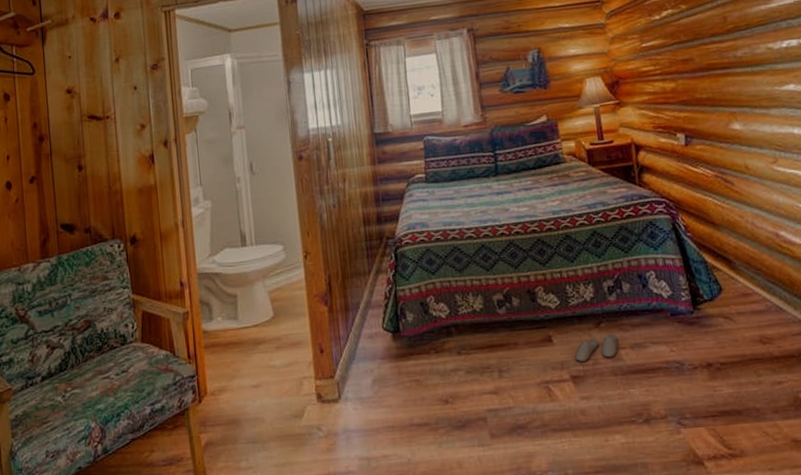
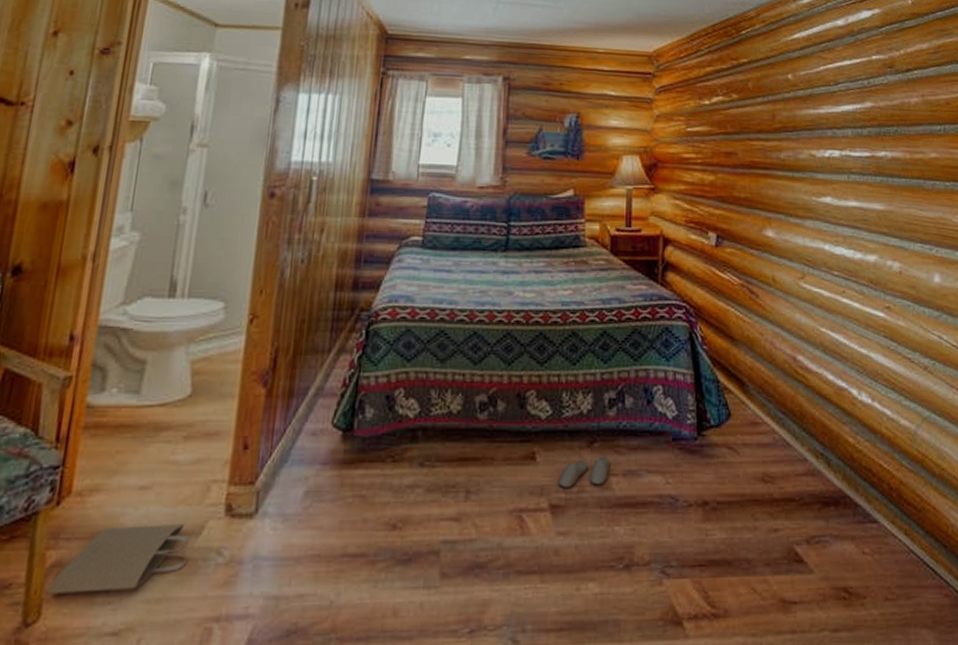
tote bag: none [206,410,298,464] -> present [46,524,189,594]

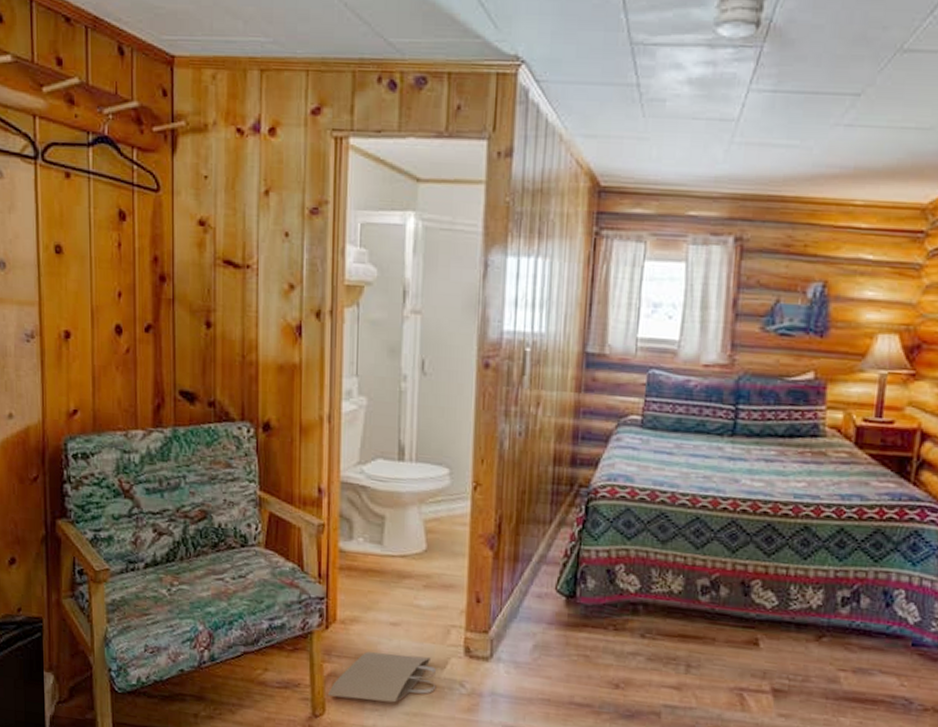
slippers: present [558,456,611,489] -> none [781,651,840,678]

